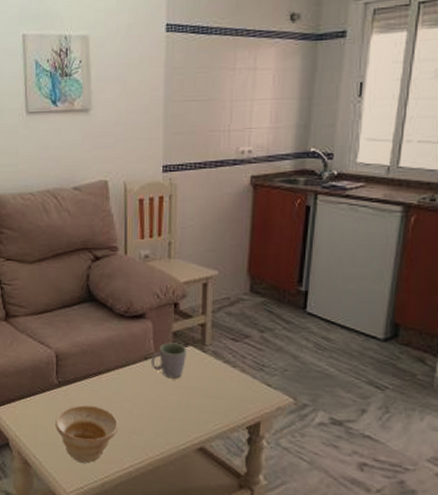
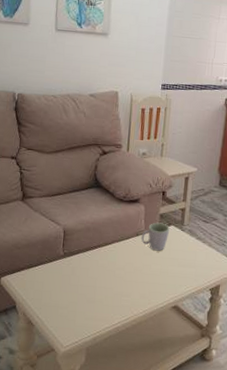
bowl: present [55,405,119,463] -> none [58,273,112,321]

